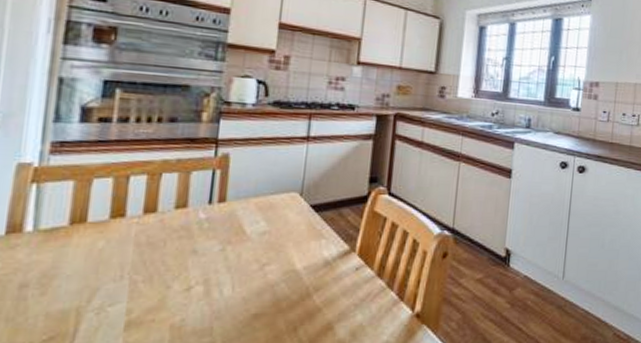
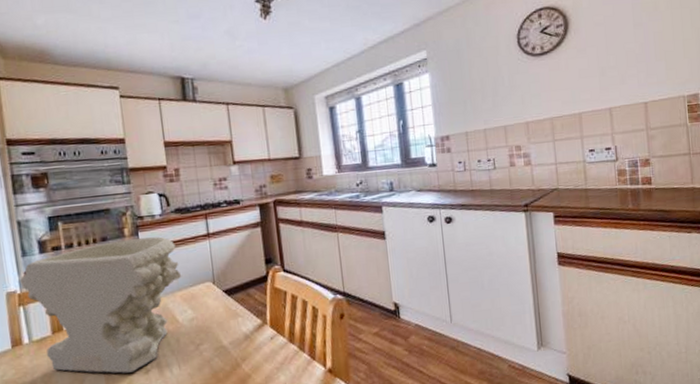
decorative bowl: none [41,124,264,287] -> present [20,236,182,374]

